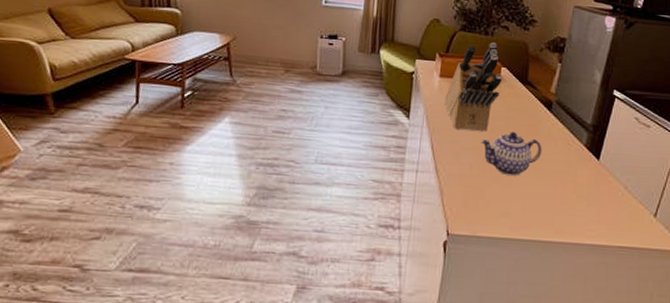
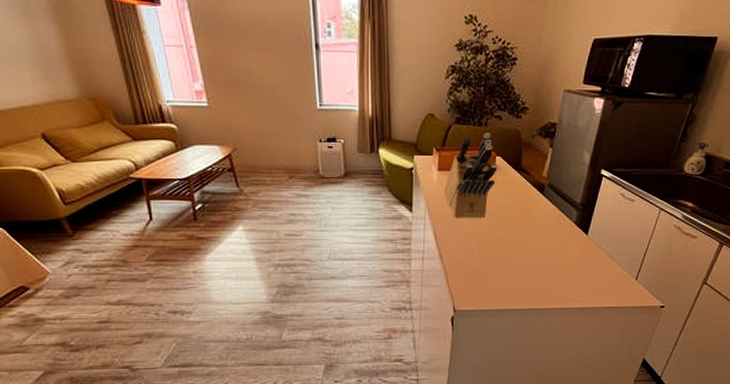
teapot: present [481,132,543,177] -> none [480,216,536,256]

